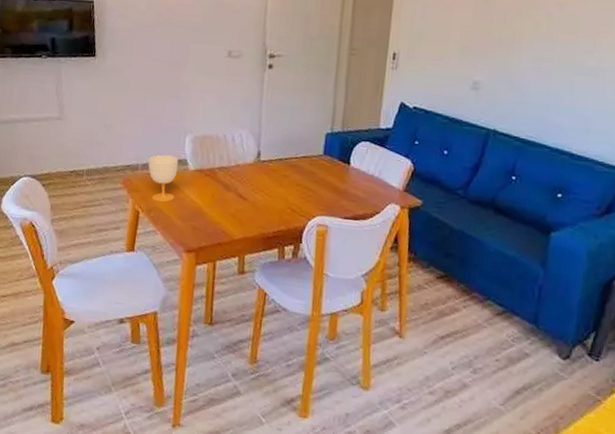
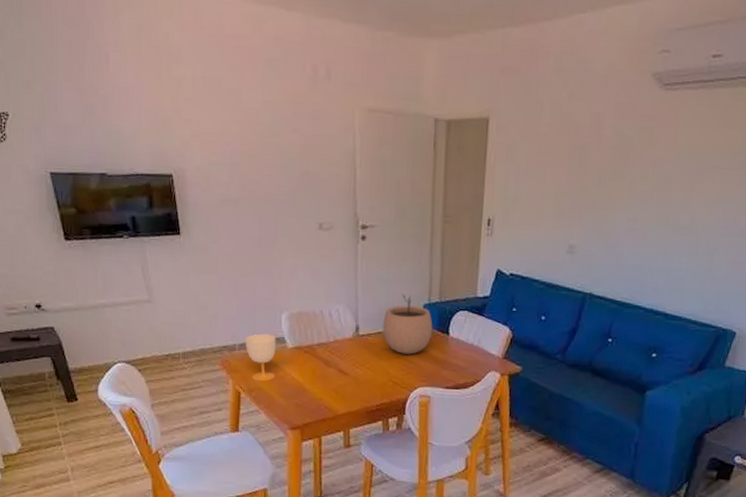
plant pot: none [284,123,334,183] -> present [382,294,433,354]

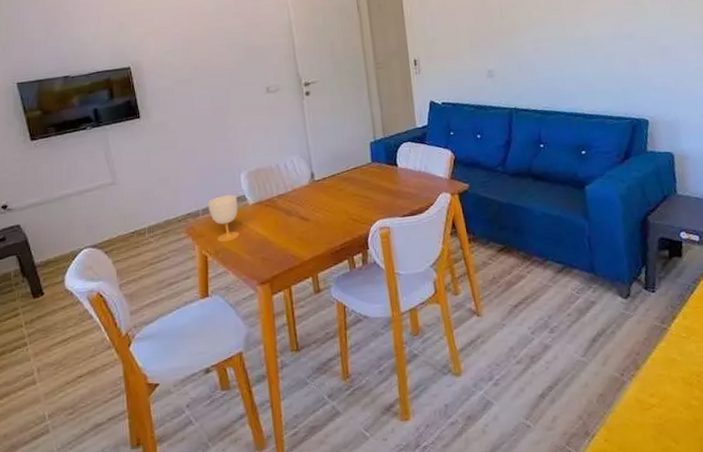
plant pot: present [382,294,433,354] -> none [335,136,382,192]

